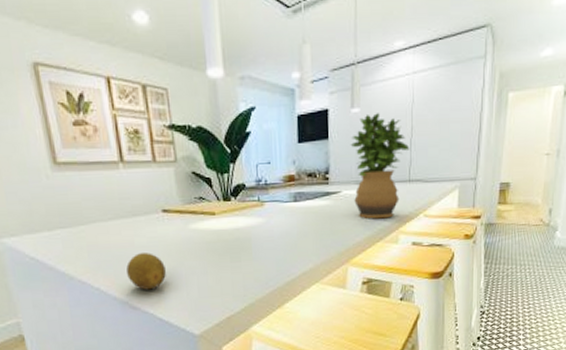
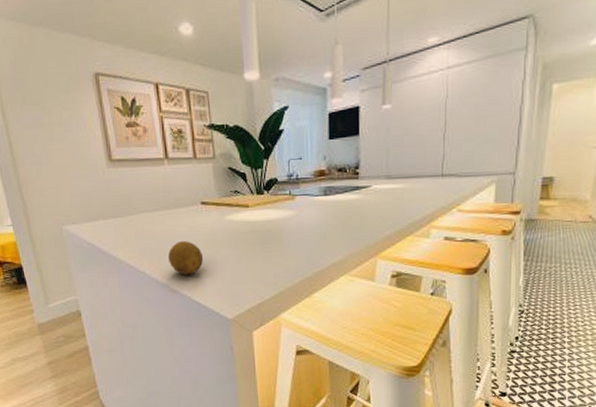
potted plant: present [350,113,410,219] -> none [381,109,443,213]

